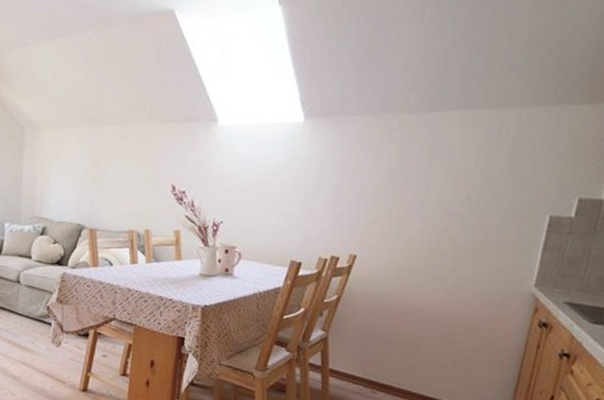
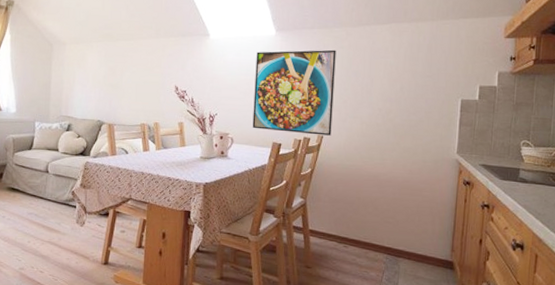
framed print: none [266,143,384,256] -> present [252,49,336,136]

